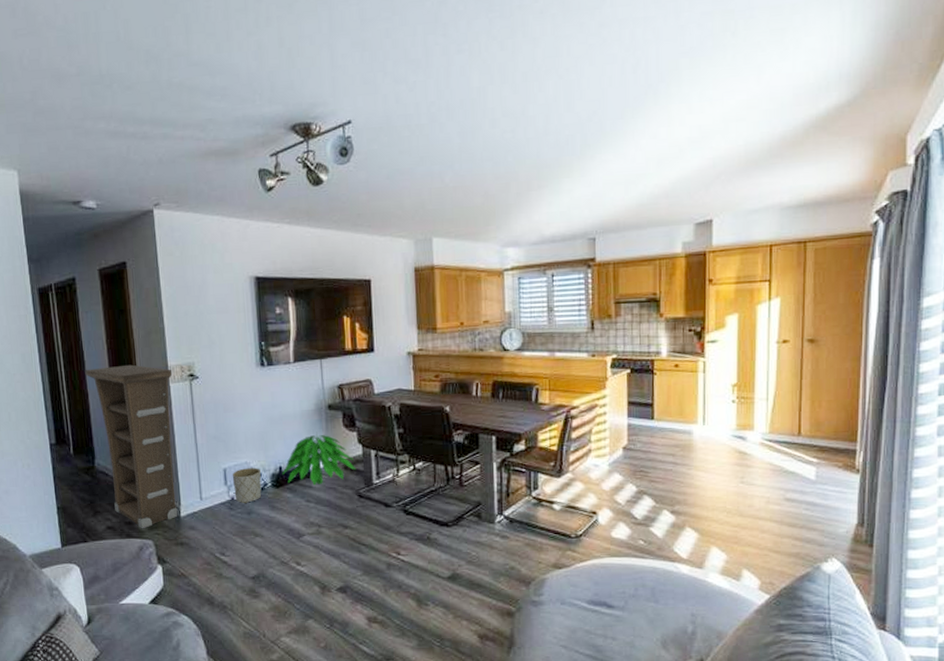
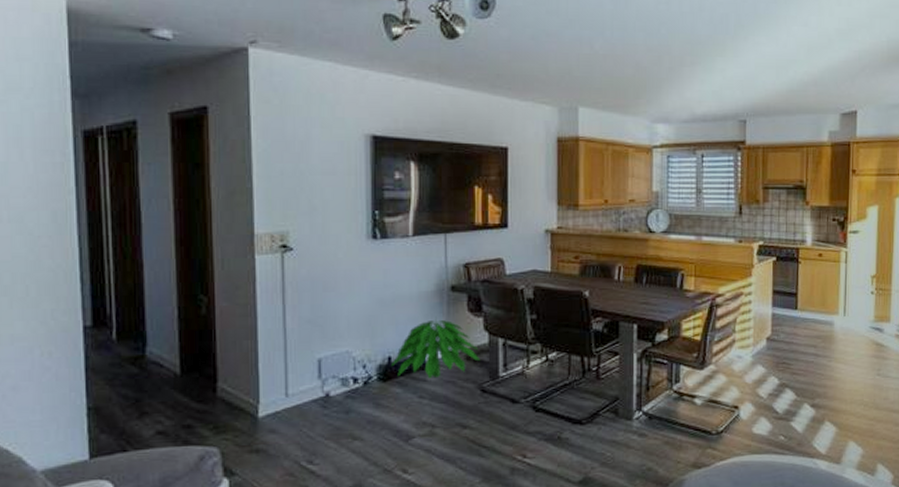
cabinet: present [85,364,178,529] -> none [141,230,260,434]
planter: present [232,468,262,503] -> none [328,358,365,400]

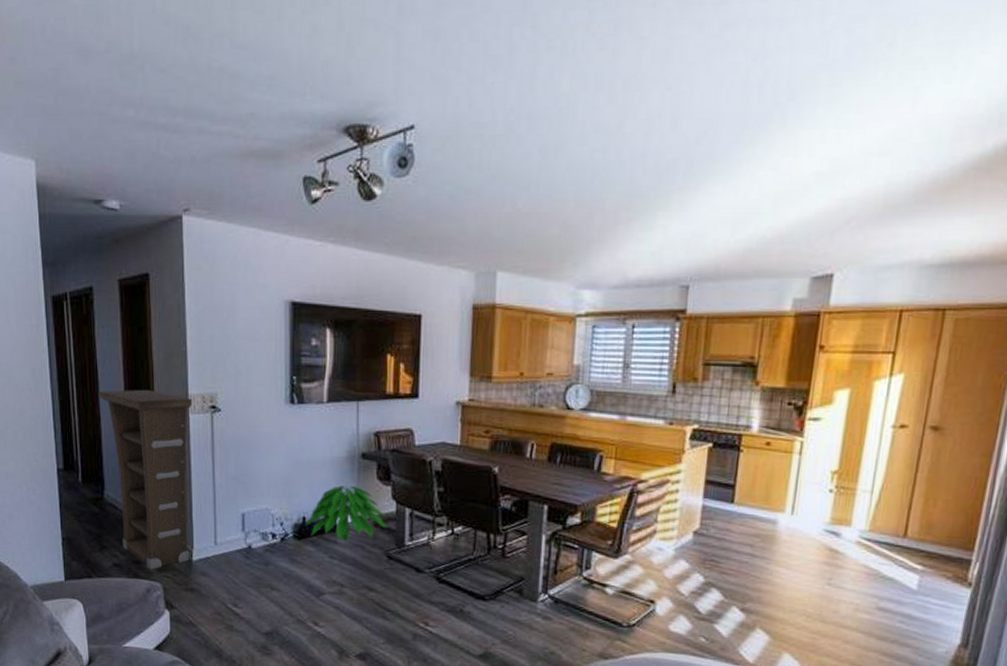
cabinet: none [141,230,260,434] -> present [98,389,193,570]

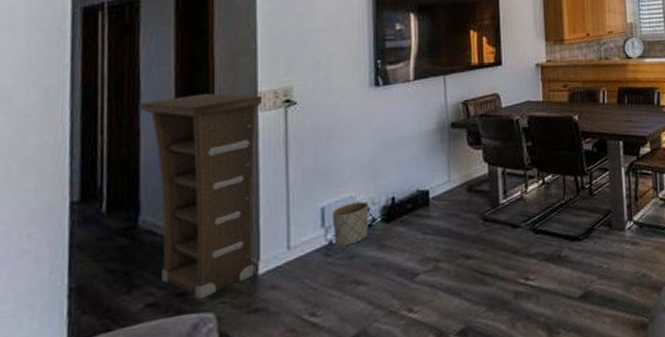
planter: none [250,515,282,553] -> present [332,201,369,247]
indoor plant: present [306,482,388,541] -> none [395,153,482,215]

